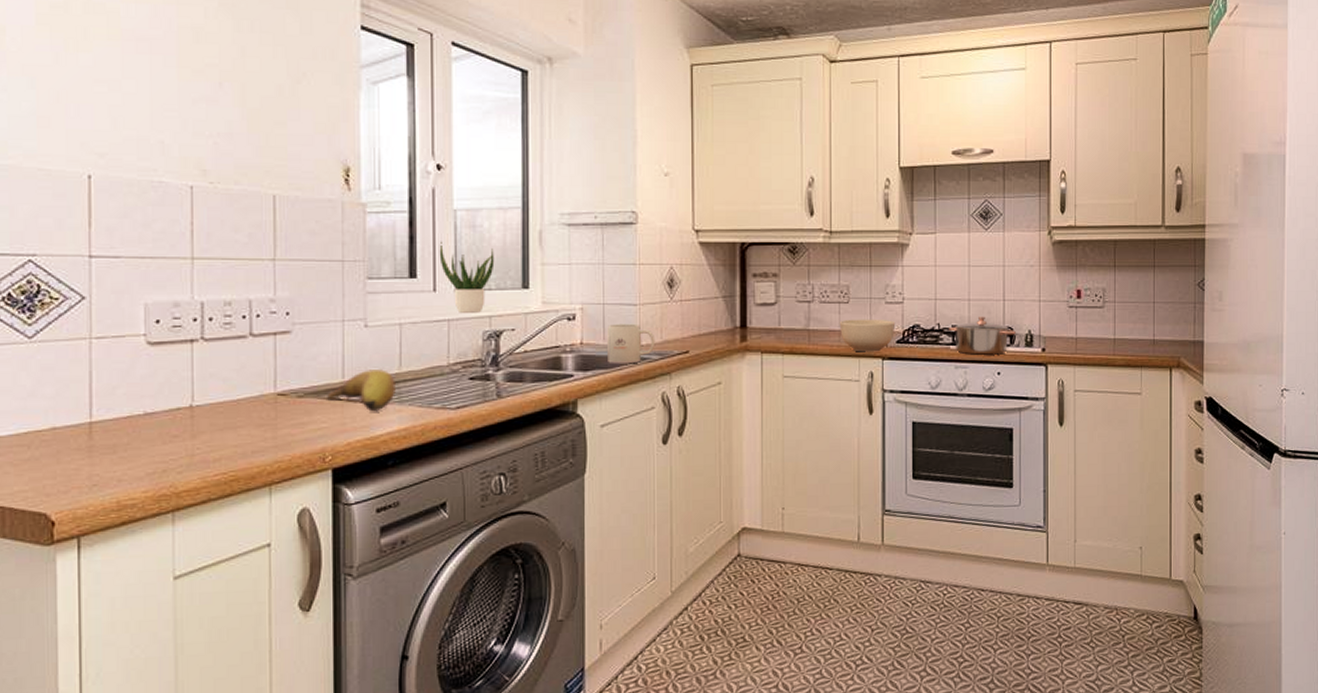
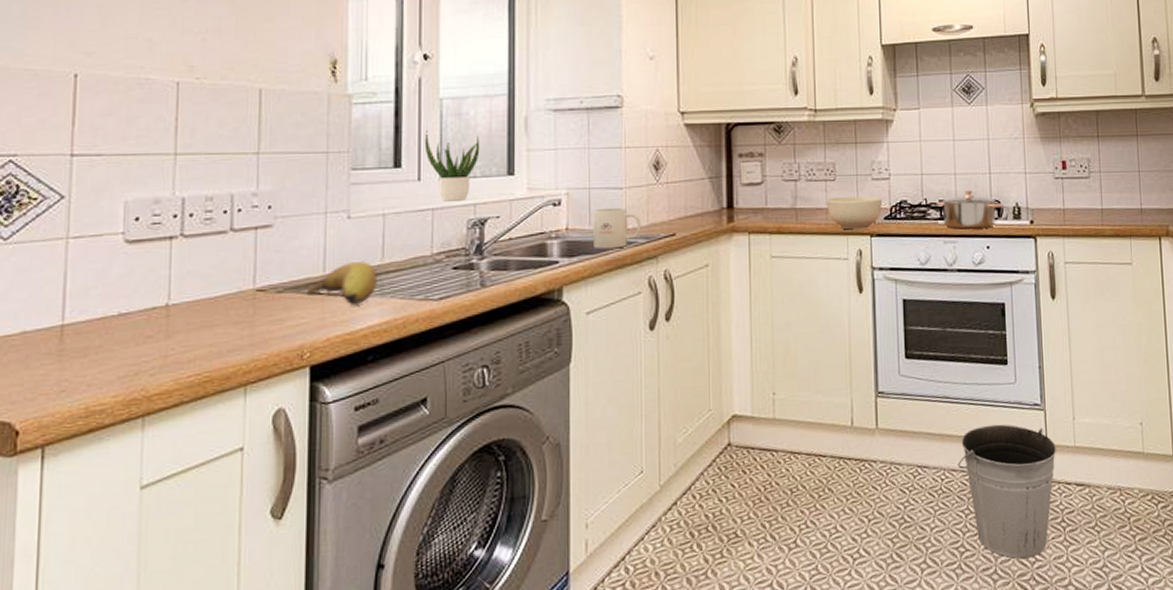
bucket: none [960,544,1057,670] -> present [958,424,1057,559]

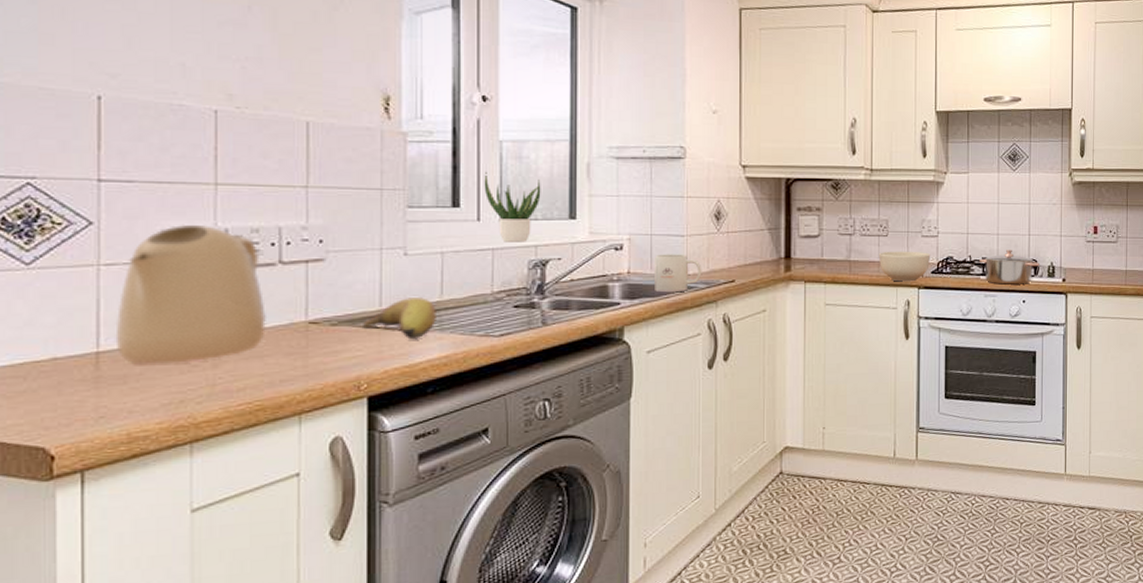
kettle: none [78,195,217,337] -> present [115,224,266,365]
bucket: present [958,424,1057,559] -> none [987,456,1074,571]

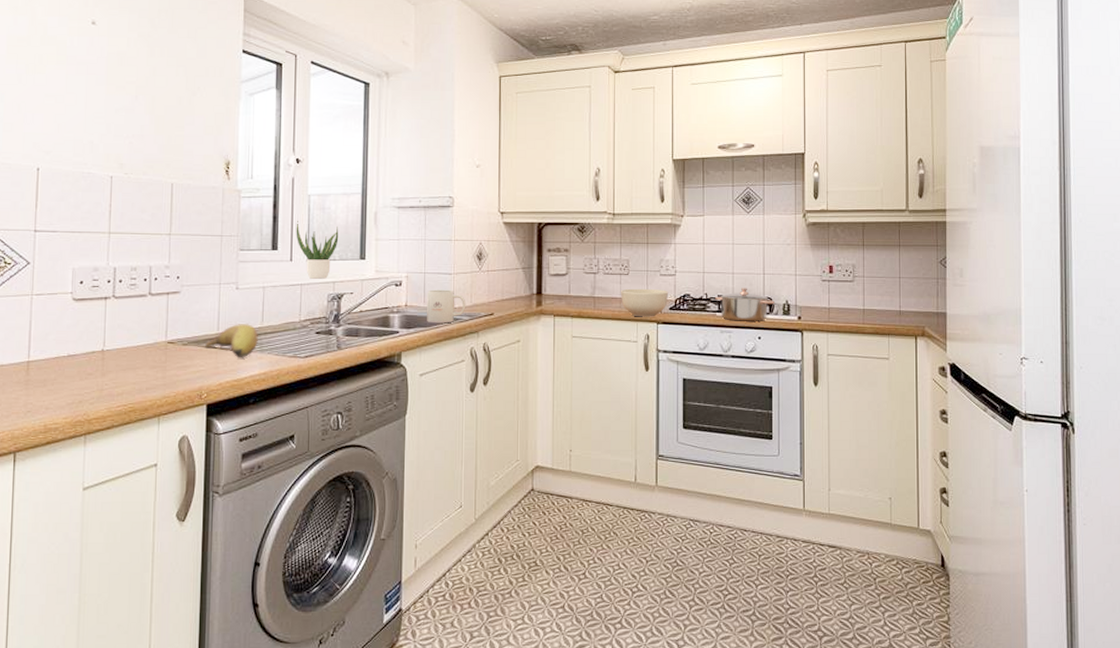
kettle: present [115,224,266,365] -> none [40,264,139,372]

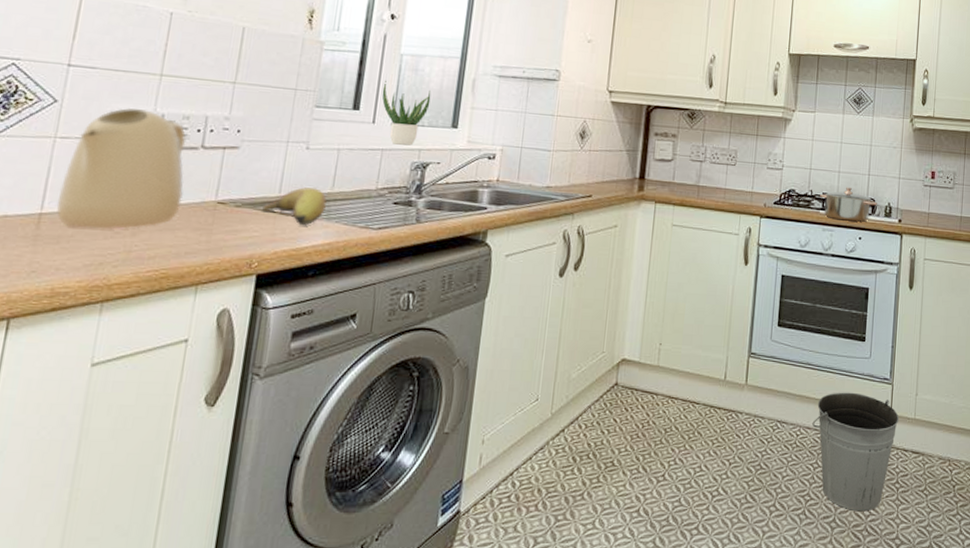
kettle: none [40,264,139,372] -> present [56,107,187,229]
mug: present [426,289,466,324] -> none [519,165,564,203]
bowl: present [620,288,669,317] -> none [725,179,775,211]
bucket: none [725,490,813,604] -> present [812,392,899,510]

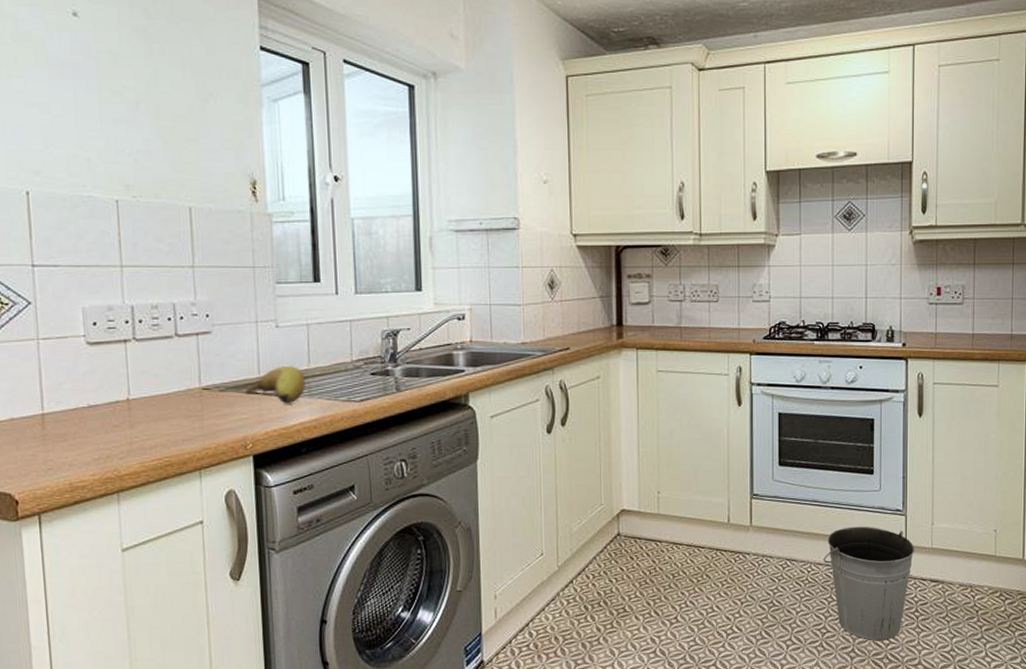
kettle: present [56,107,187,229] -> none [54,302,169,425]
potted plant: present [382,80,431,146] -> none [339,248,390,314]
cooking pot: present [820,187,878,222] -> none [813,313,879,350]

